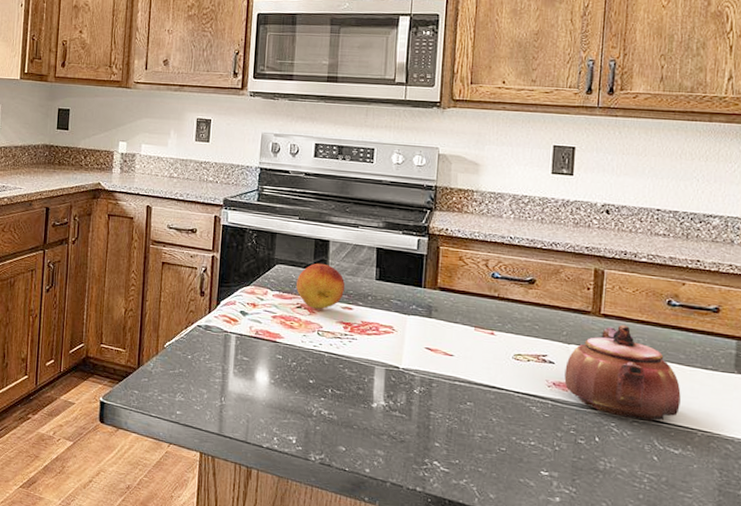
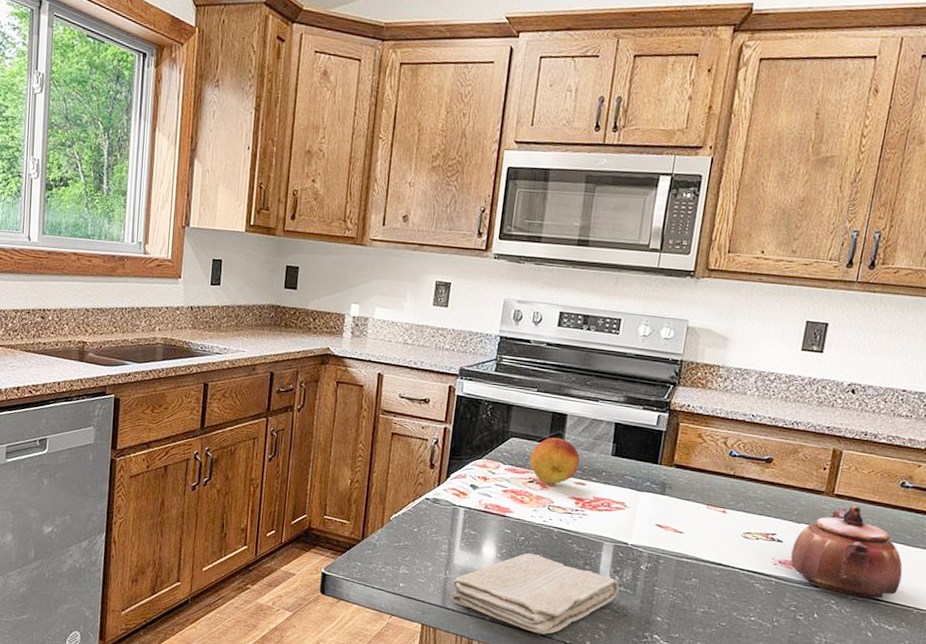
washcloth: none [227,378,394,462] -> present [450,552,620,635]

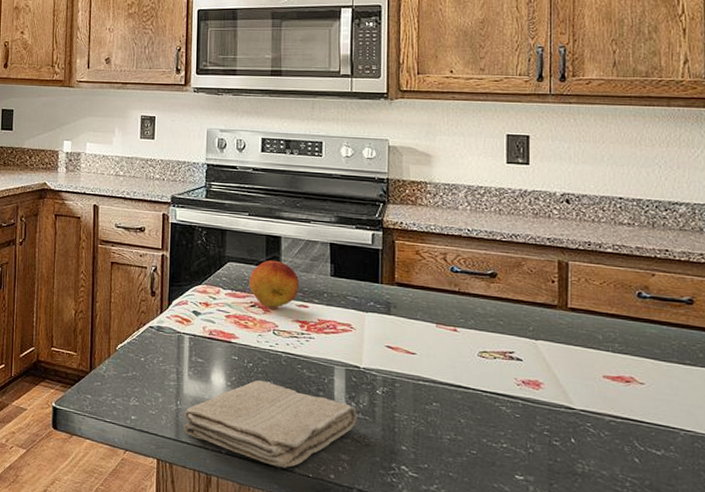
teapot: present [790,505,903,599] -> none [534,318,659,421]

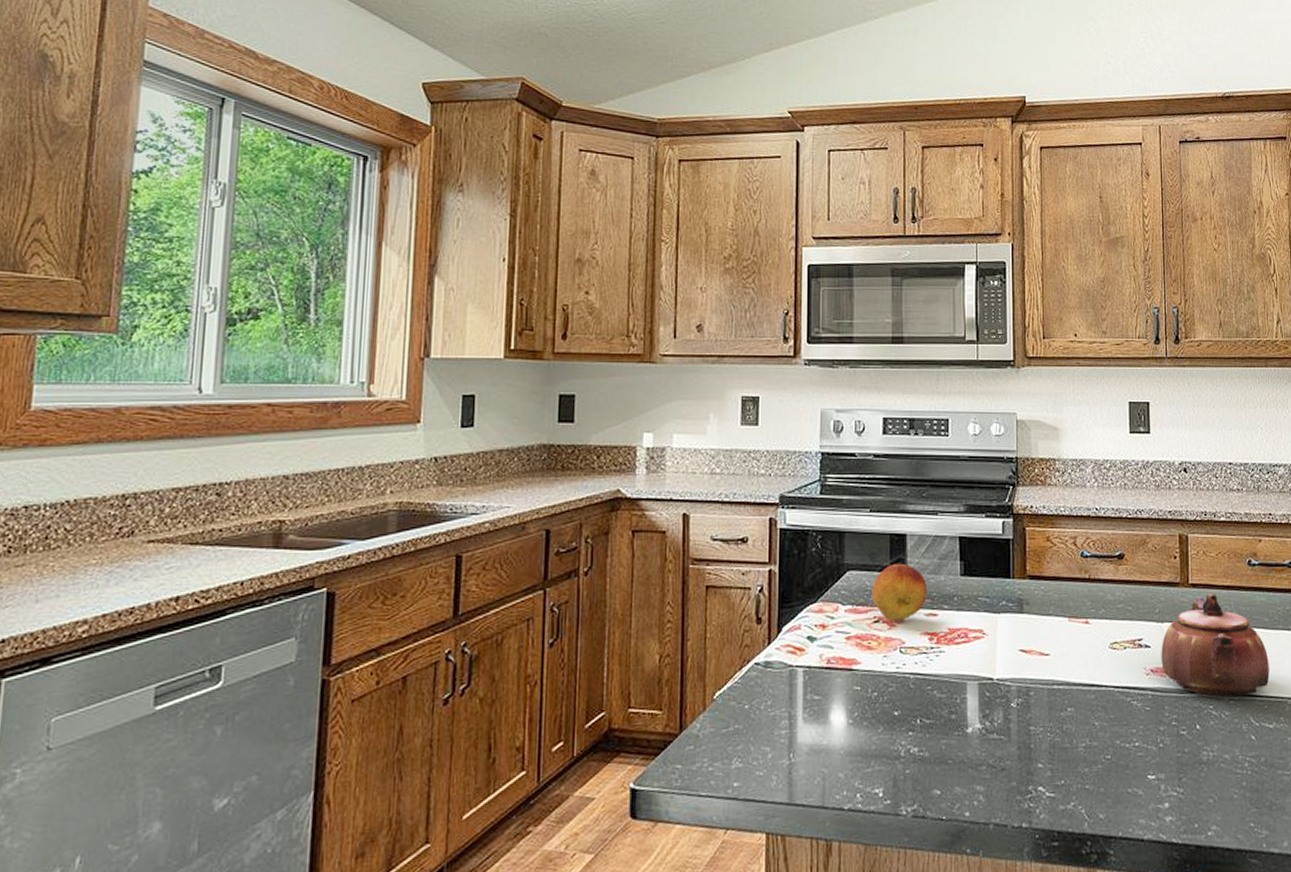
washcloth: present [183,379,357,468] -> none [798,711,992,815]
teapot: none [534,318,659,421] -> present [1161,593,1270,697]

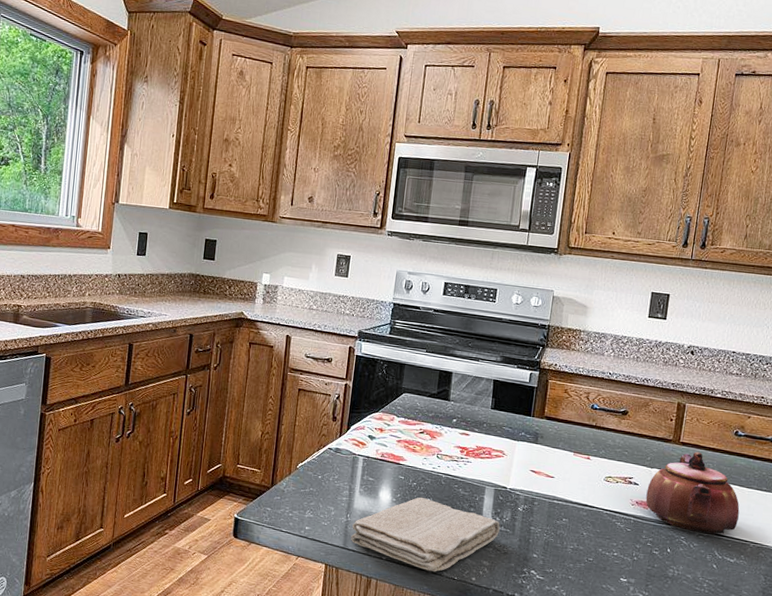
washcloth: none [798,711,992,815] -> present [351,497,500,572]
fruit: present [872,563,928,622] -> none [420,392,464,435]

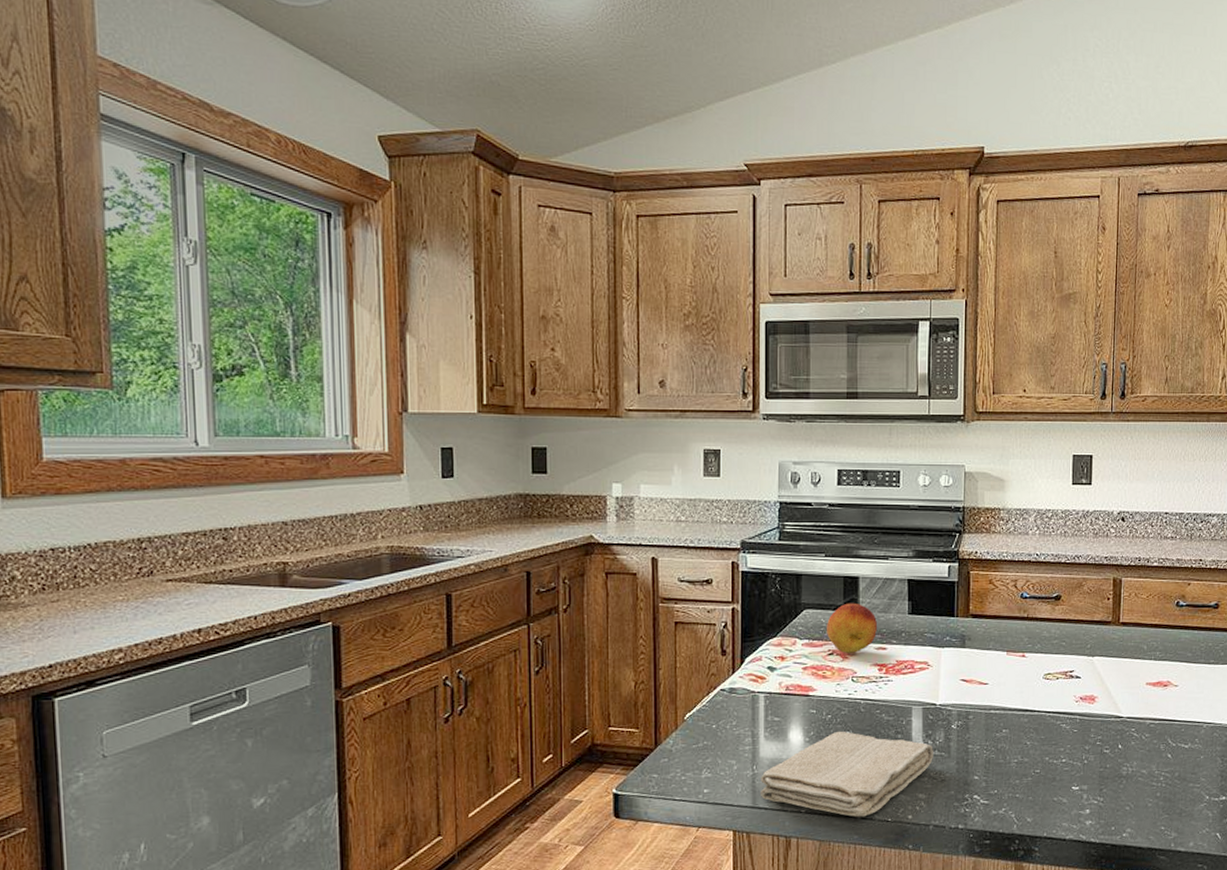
fruit: none [420,392,464,435] -> present [827,603,878,654]
teapot: present [645,451,740,535] -> none [1090,630,1189,722]

